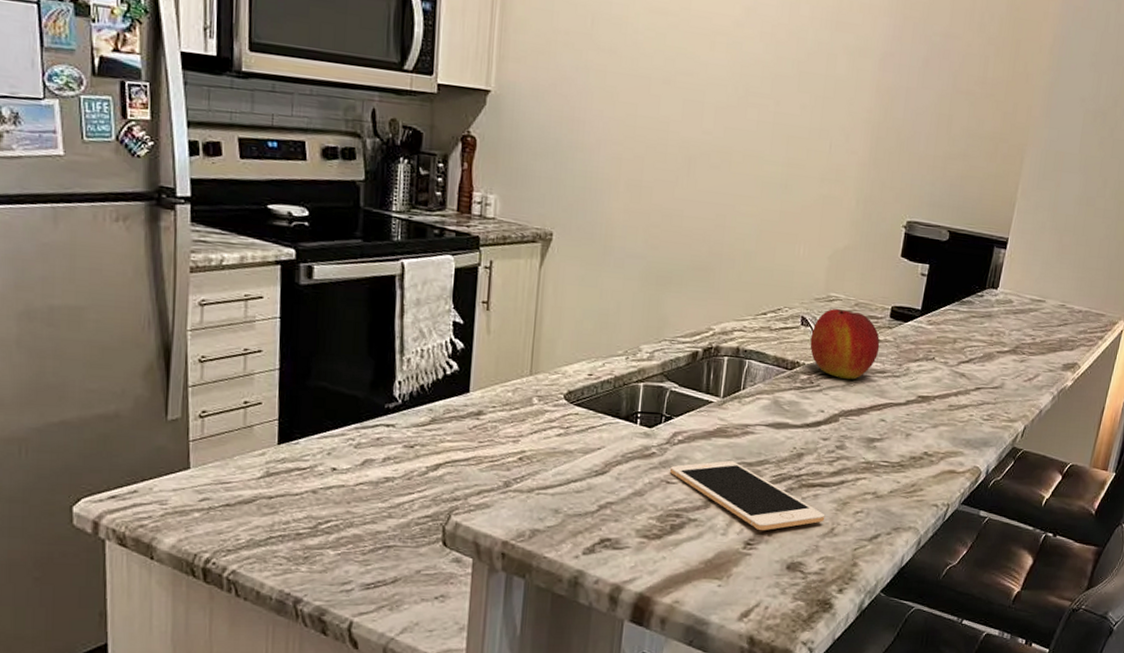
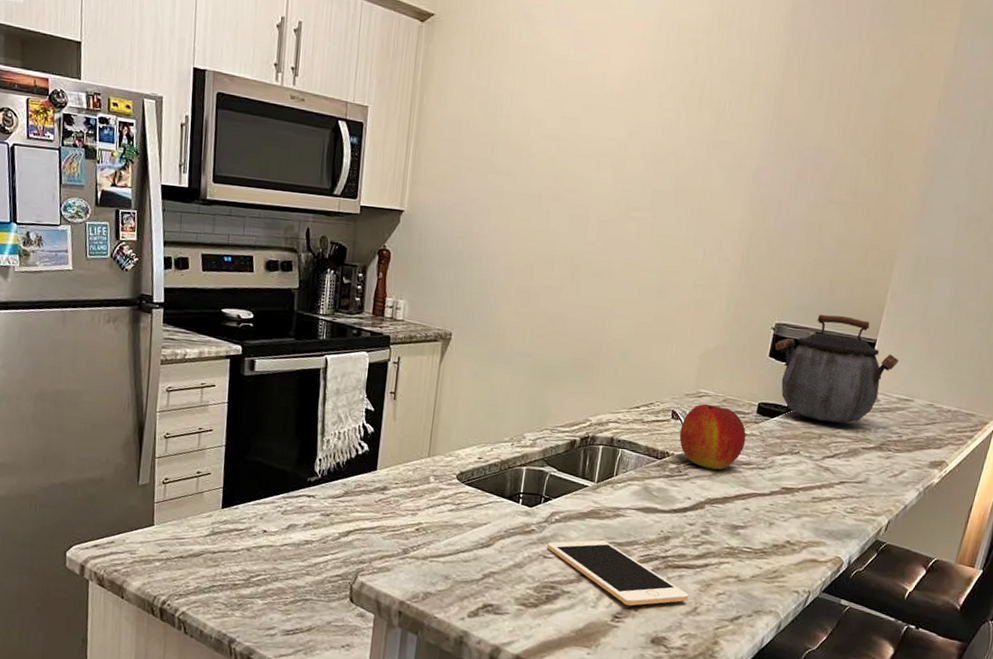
kettle: none [906,211,1031,327] -> present [774,314,899,424]

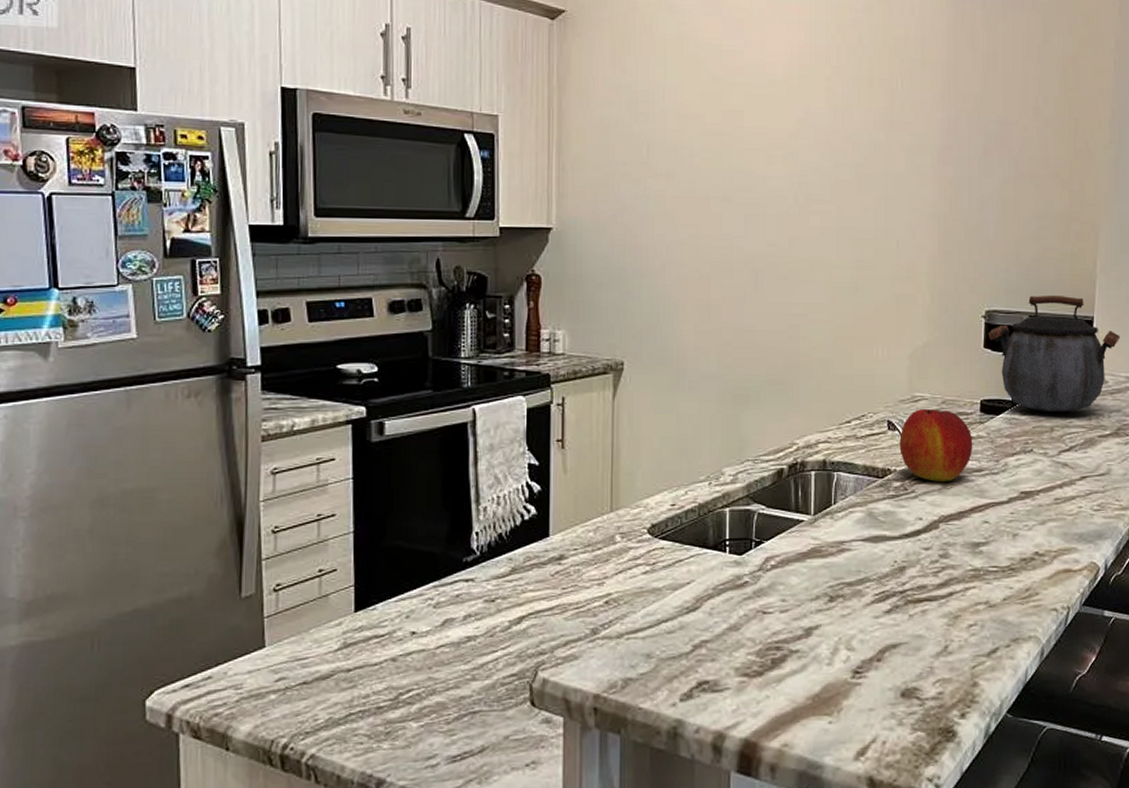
cell phone: present [546,540,689,606] -> none [765,582,937,656]

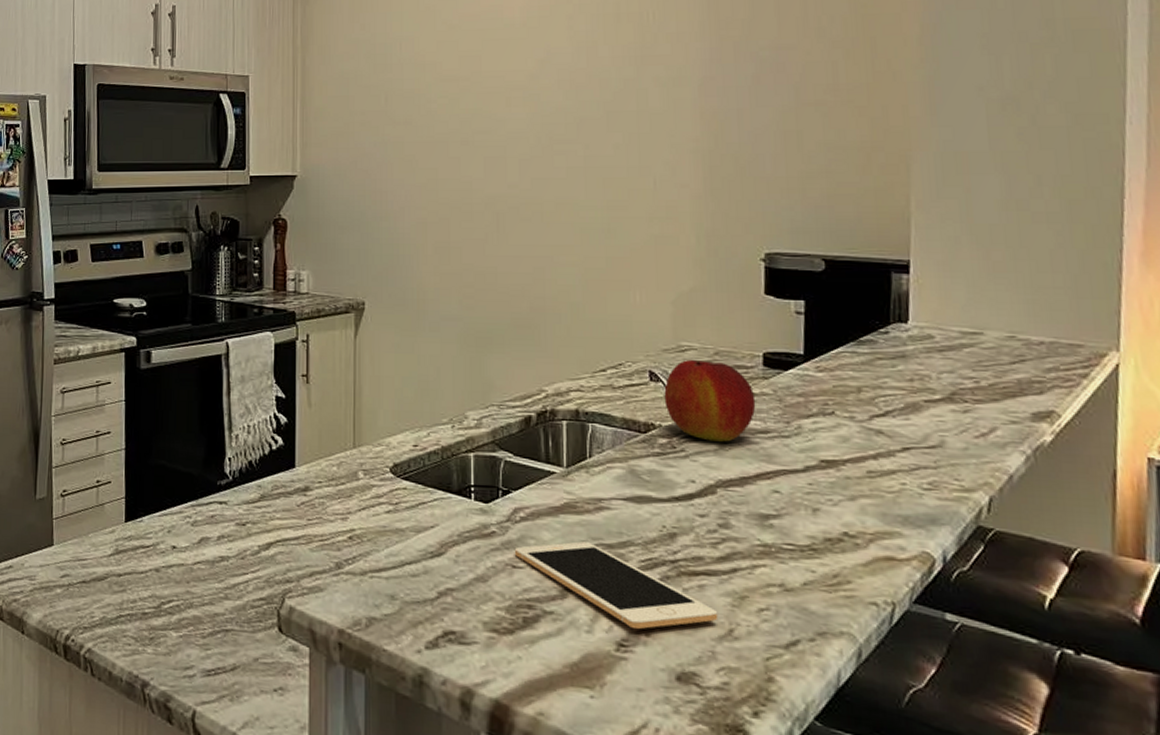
cell phone: none [765,582,937,656] -> present [514,541,718,629]
kettle: present [988,295,1120,413] -> none [769,235,949,371]

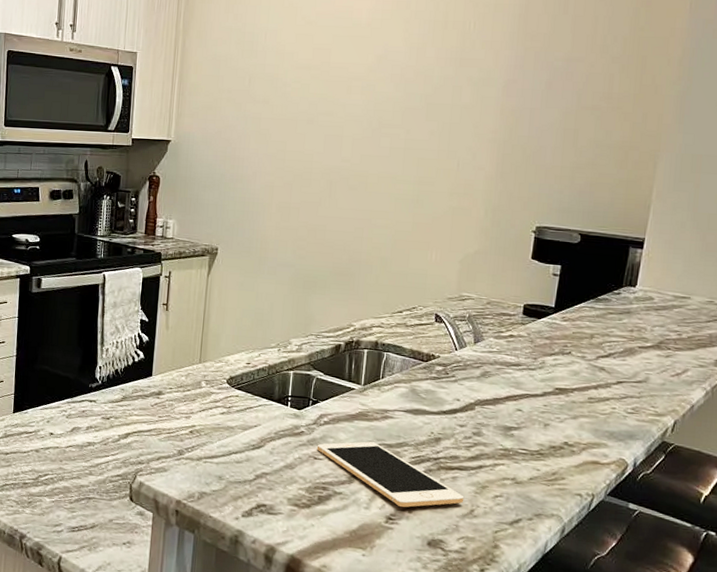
apple: present [664,360,756,442] -> none [444,307,514,371]

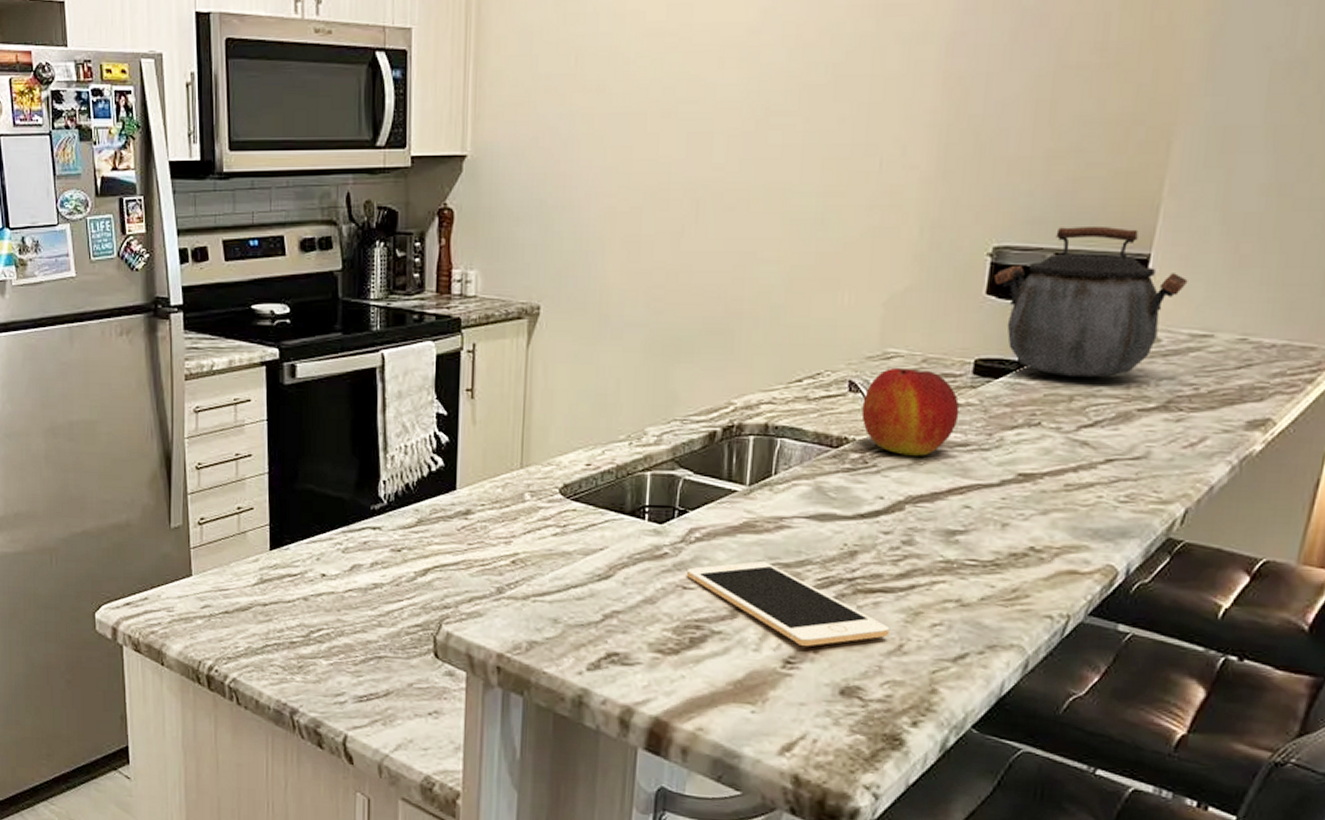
apple: none [444,307,514,371] -> present [861,368,960,456]
kettle: none [536,216,671,323] -> present [993,225,1188,378]

